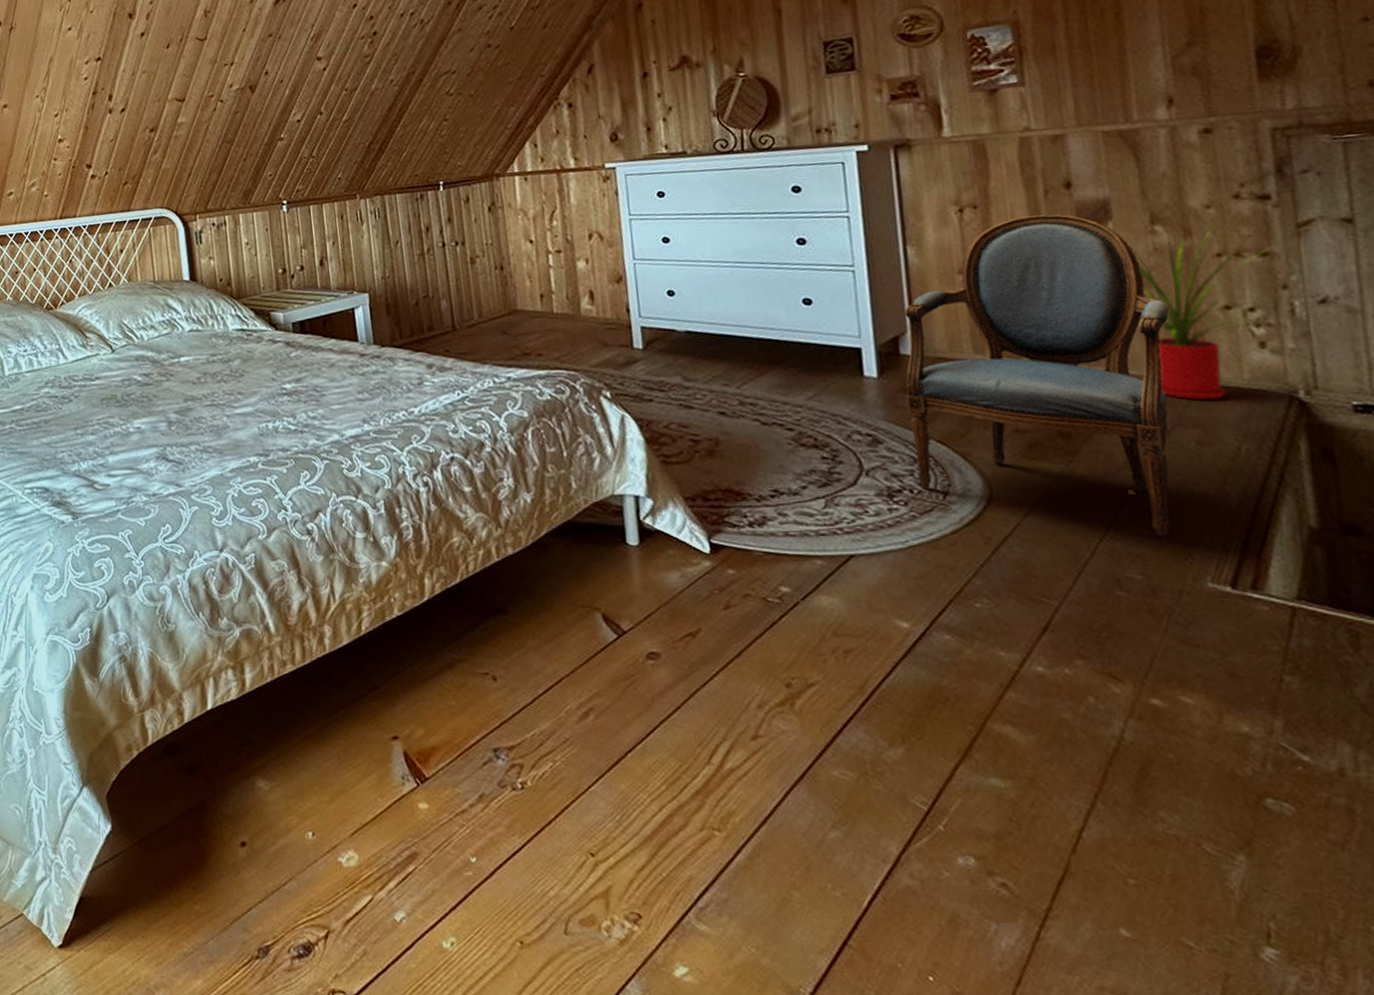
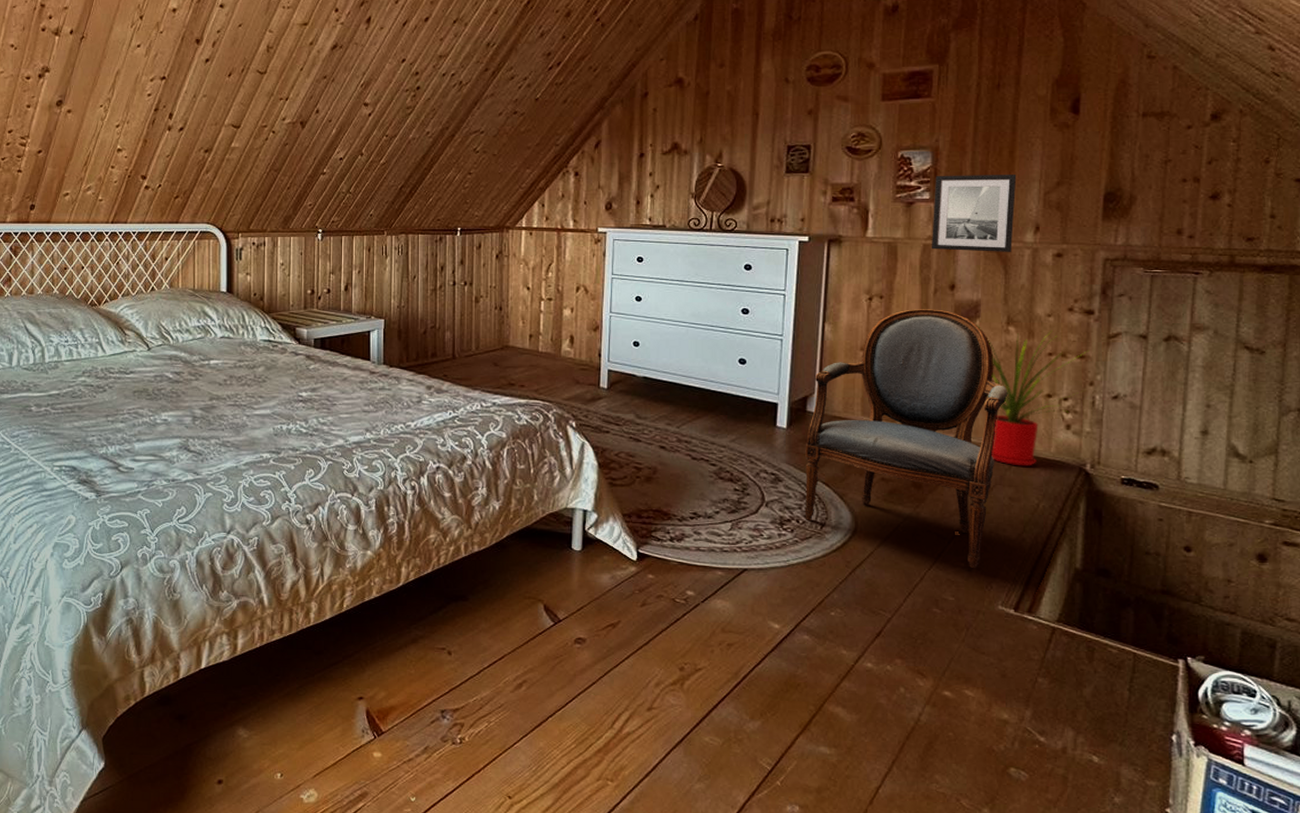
wall art: none [1020,40,1141,143] -> present [931,175,1017,252]

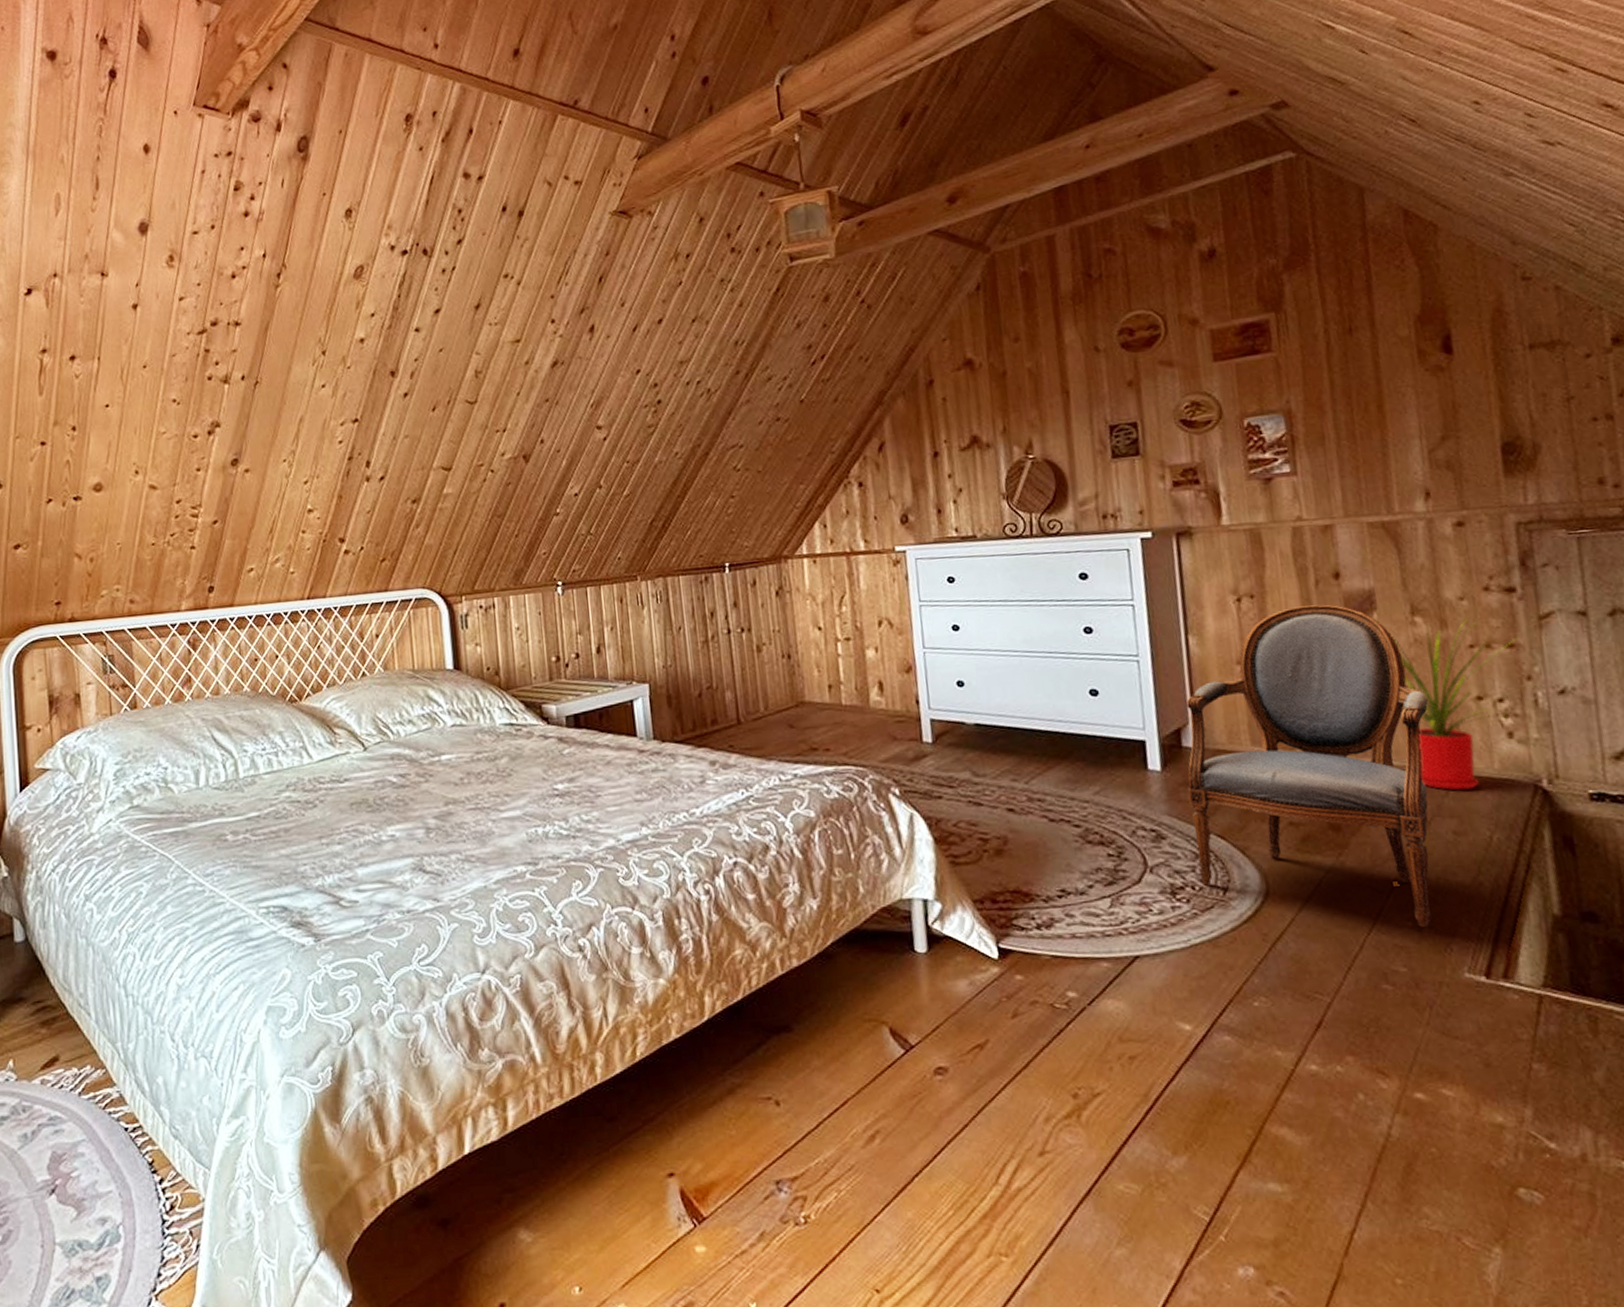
wall art: present [931,175,1017,252] -> none [1293,433,1401,533]

